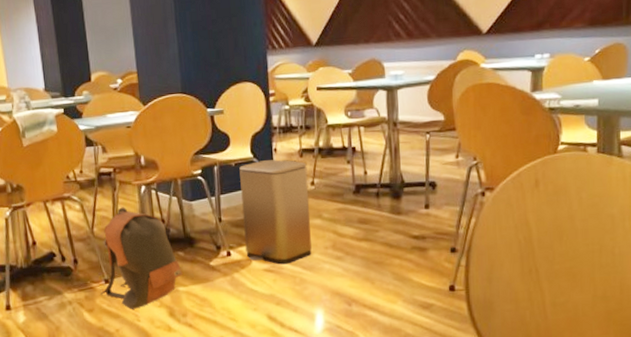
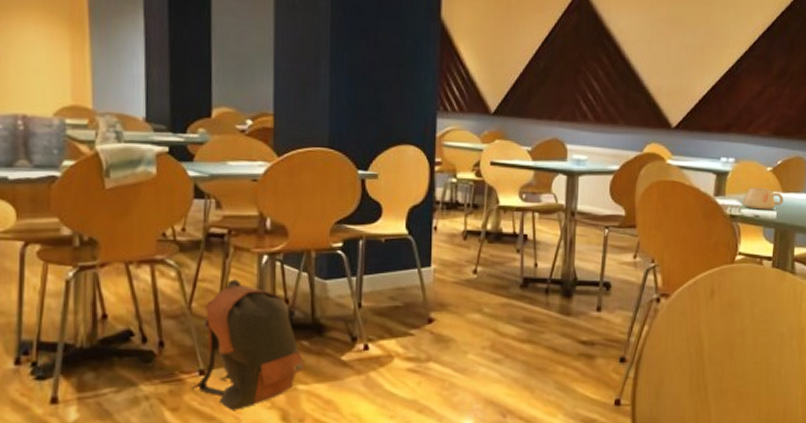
pedal bin: present [239,159,312,265] -> none [387,239,471,365]
cup: none [561,77,604,100] -> present [743,187,783,210]

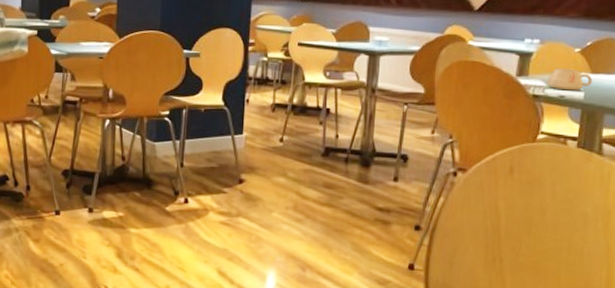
backpack: present [191,279,305,410] -> none [49,138,136,245]

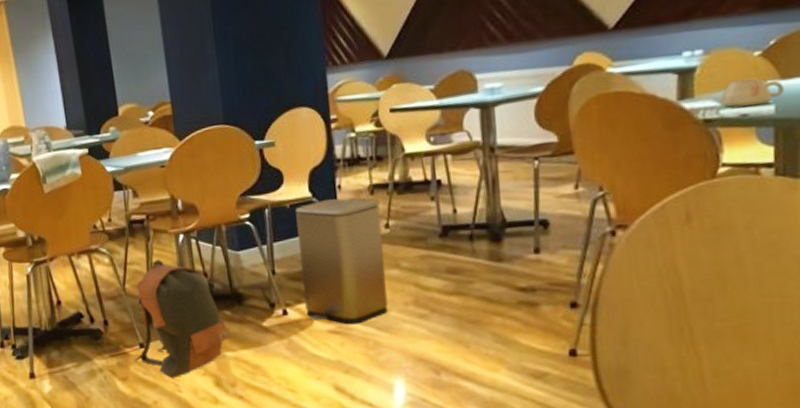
backpack: none [49,138,136,245] -> present [135,259,230,378]
pedal bin: none [204,110,278,220] -> present [295,198,388,325]

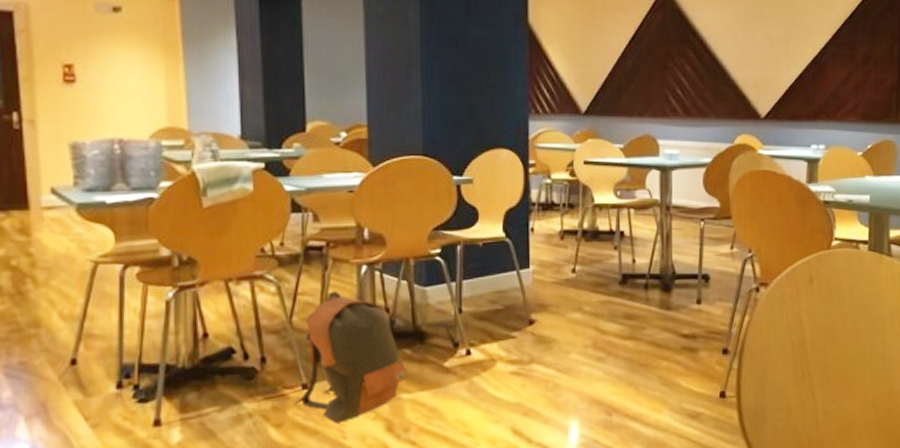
pedal bin: present [295,198,388,325] -> none [488,241,569,366]
cup: present [721,77,784,108] -> none [835,172,876,195]

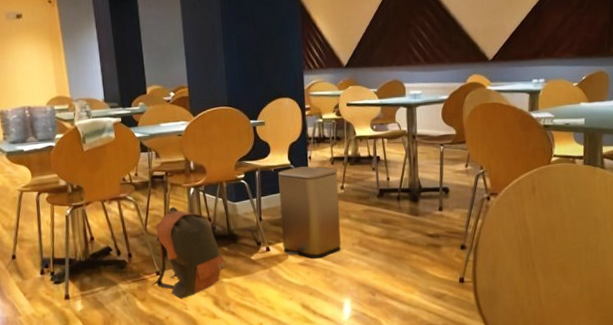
pedal bin: none [488,241,569,366] -> present [278,166,341,259]

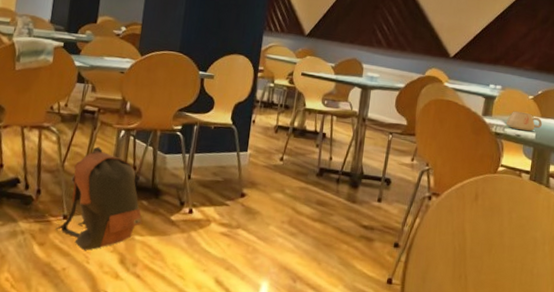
pedal bin: present [278,166,341,259] -> none [207,128,280,231]
cup: none [554,100,590,119] -> present [506,111,542,132]

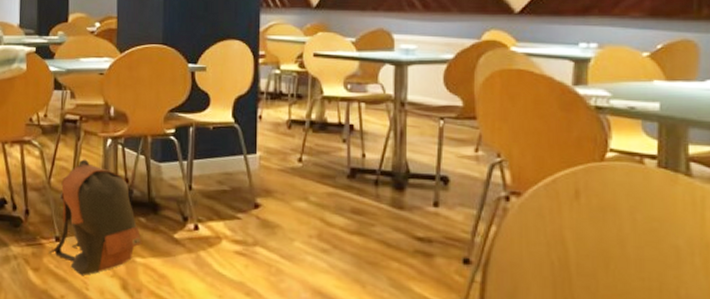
cup: present [506,111,542,132] -> none [611,75,668,101]

